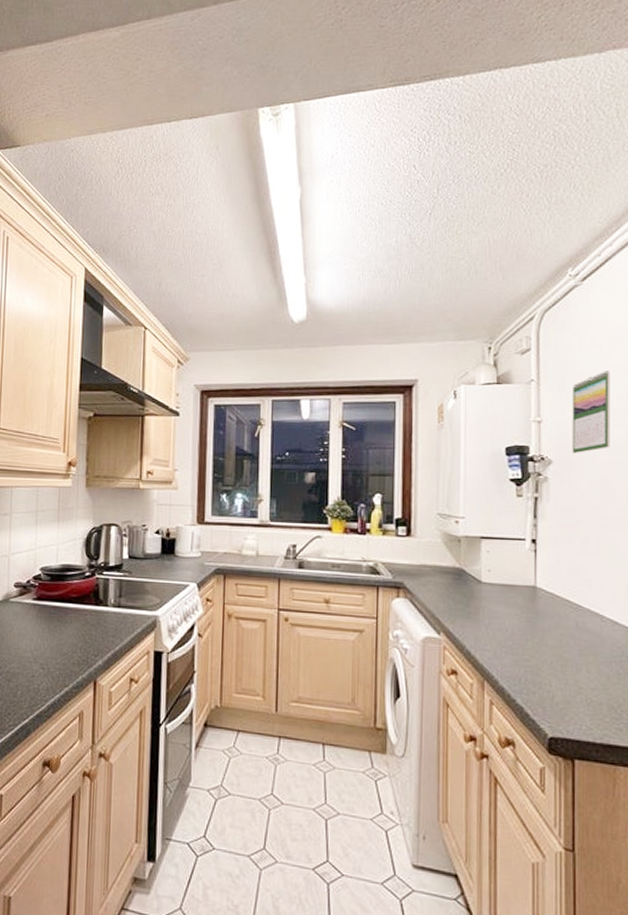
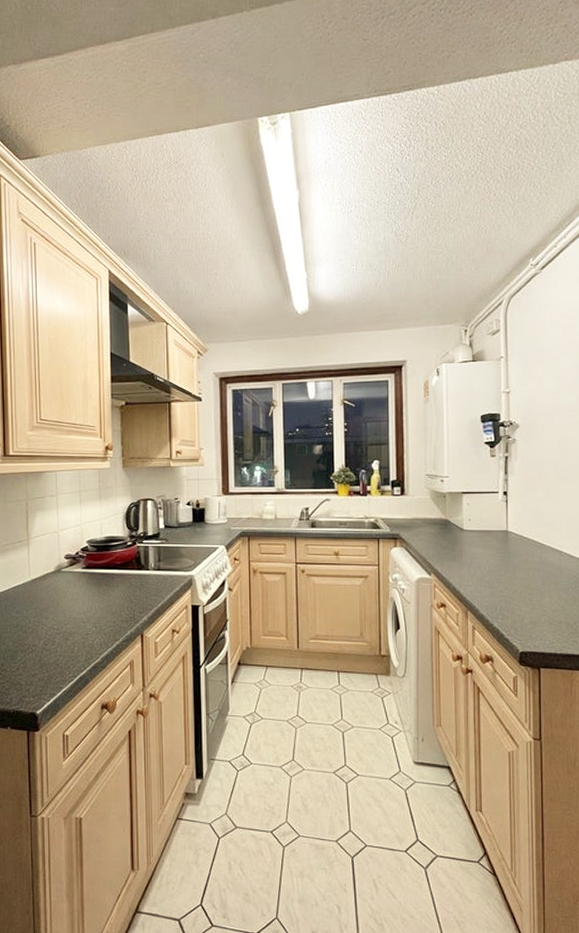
calendar: present [572,371,610,453] -> none [535,347,566,418]

